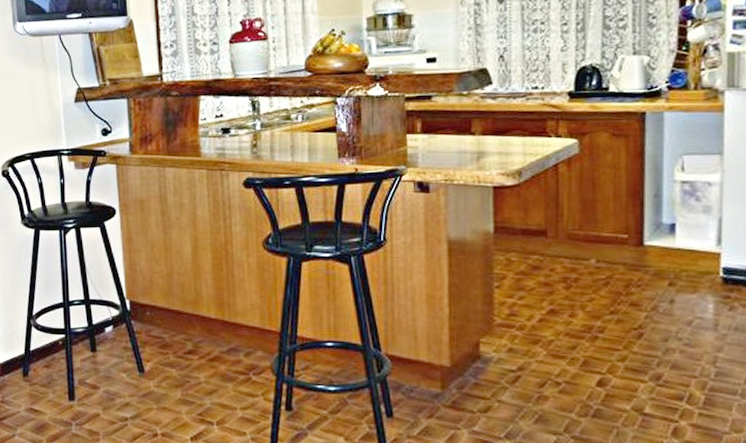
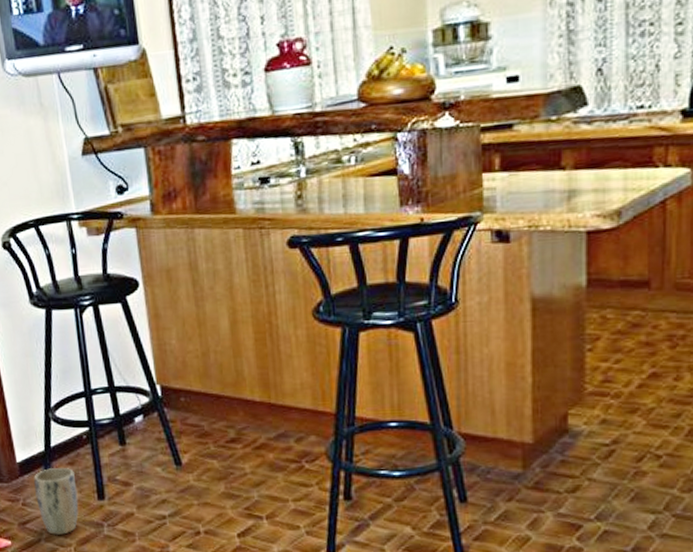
plant pot: none [12,370,51,432] -> present [33,468,79,536]

